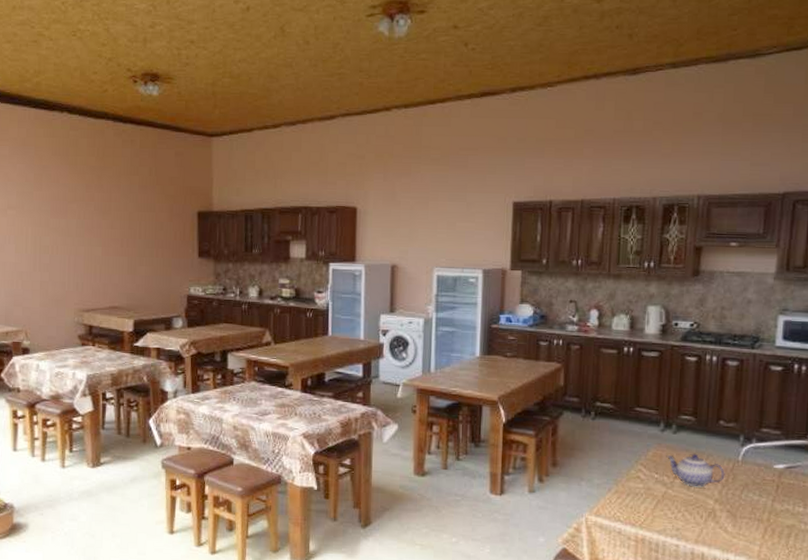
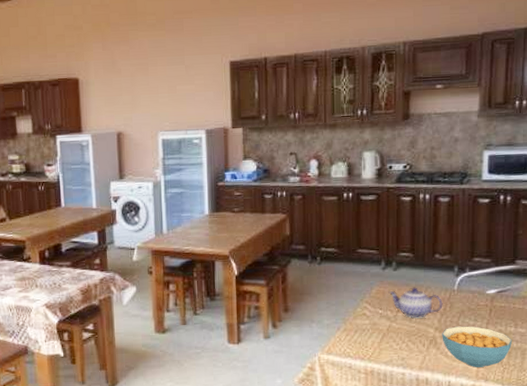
cereal bowl: none [722,500,801,548] -> present [442,326,513,367]

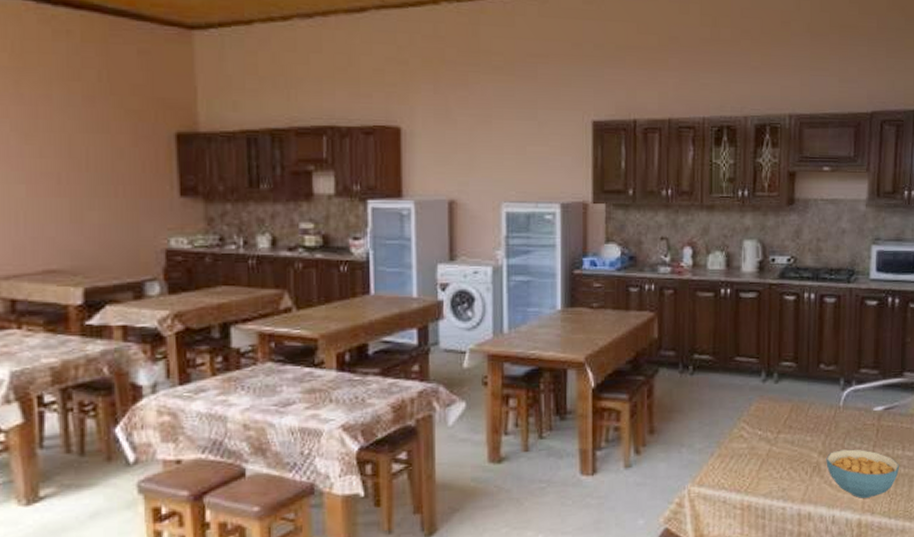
teapot: present [388,287,443,319] -> none [769,403,828,441]

